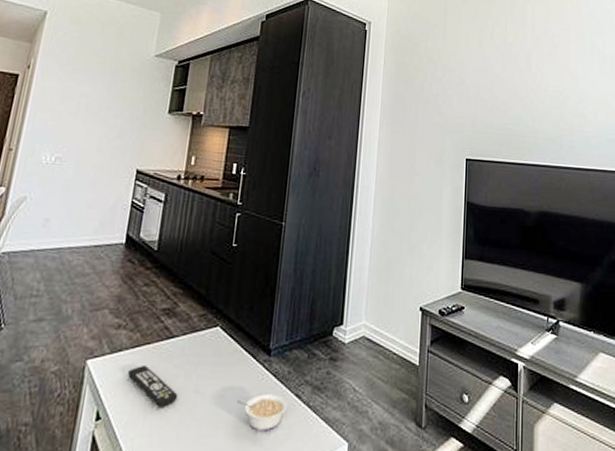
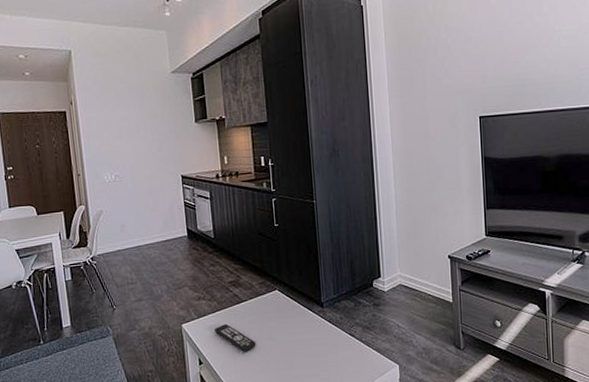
legume: present [237,393,289,431] -> none [303,334,345,362]

